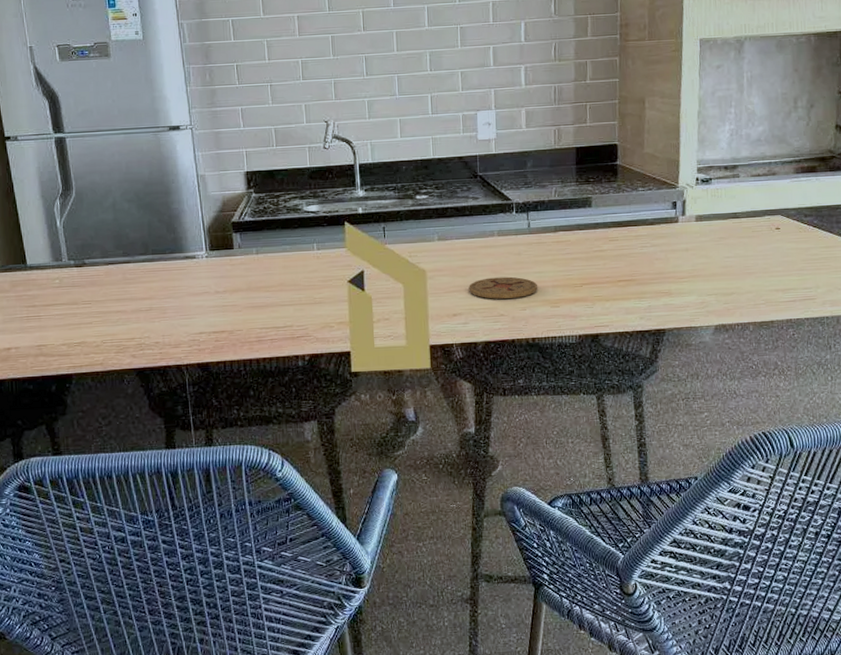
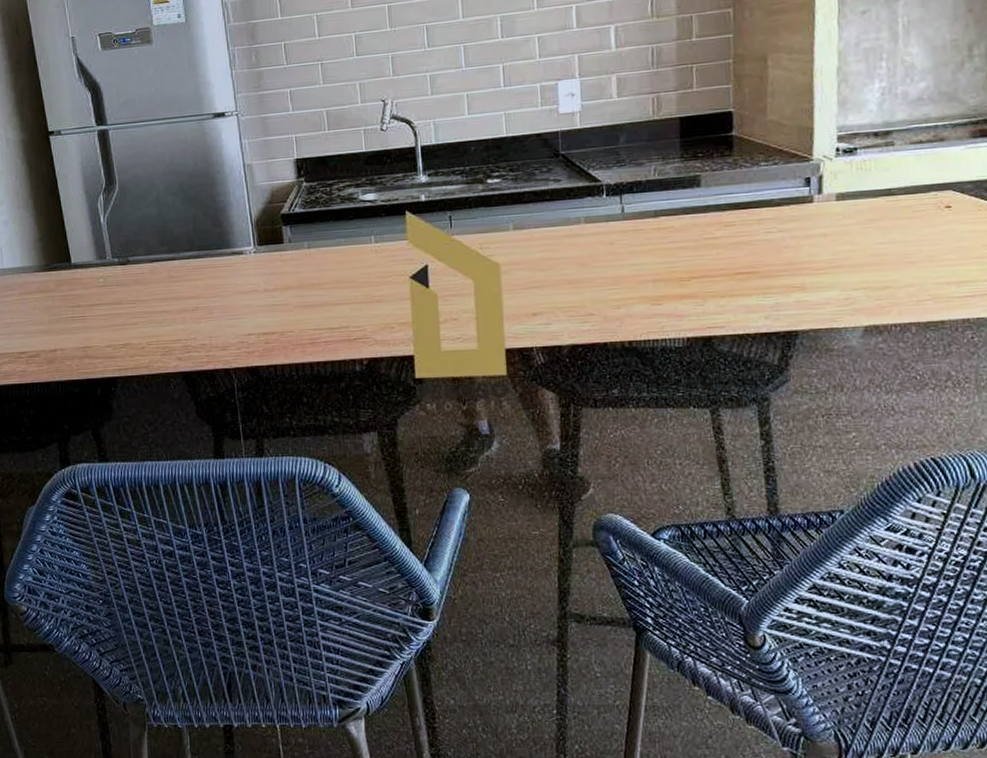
coaster: present [469,276,538,299] -> none [551,270,635,296]

